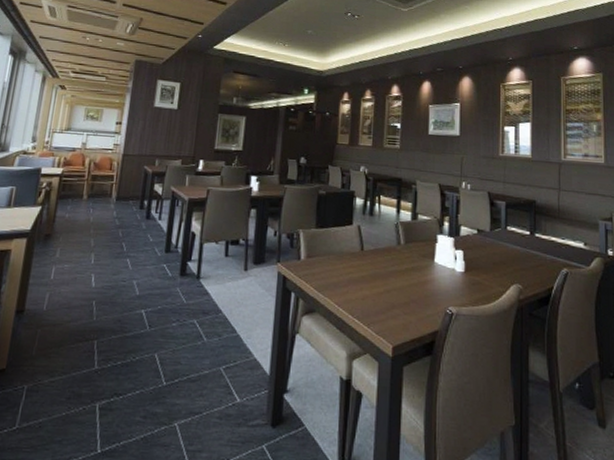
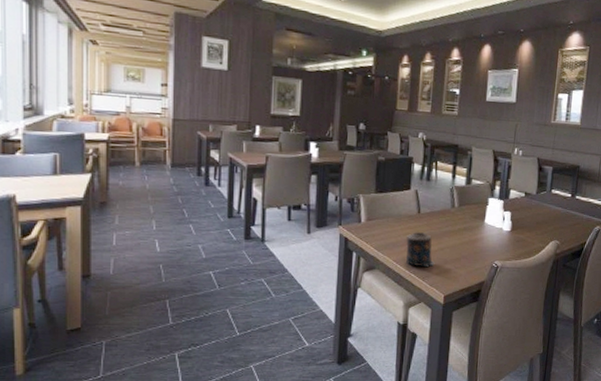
candle: none [348,271,381,311] -> present [406,232,435,267]

